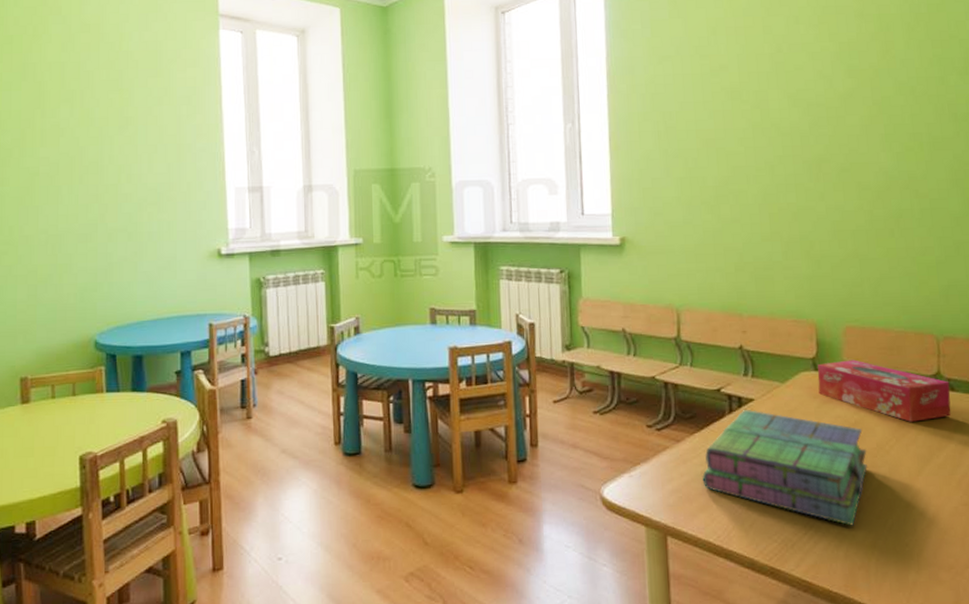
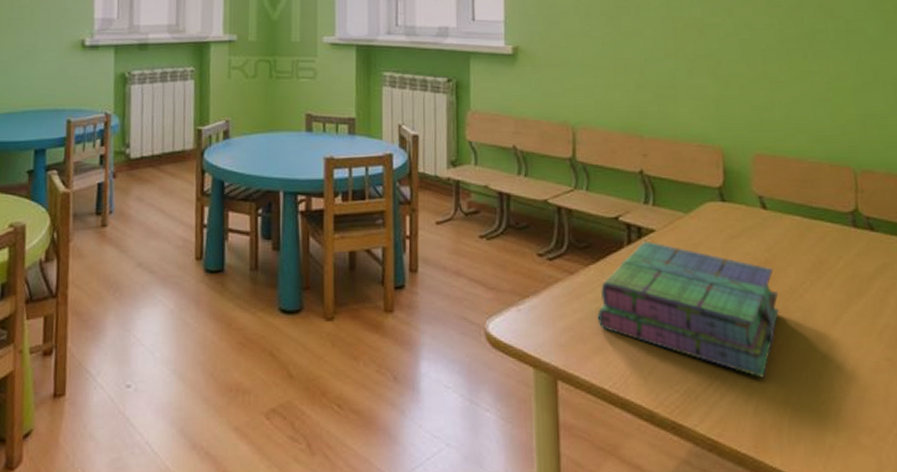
tissue box: present [817,360,951,422] -> none [724,191,871,263]

